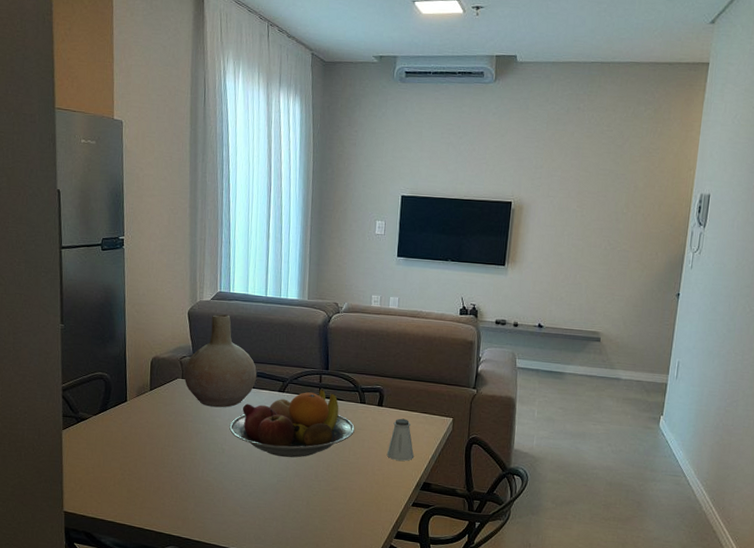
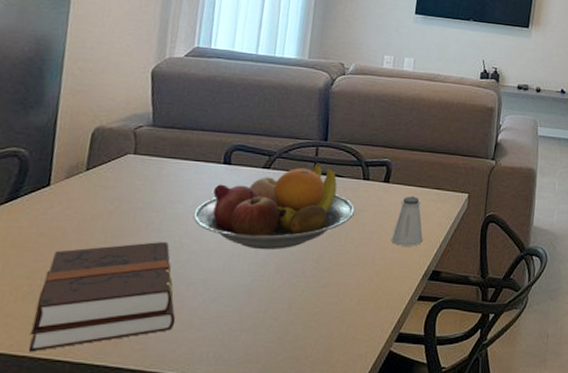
hardback book: none [127,447,224,522] -> present [29,241,176,352]
vase: present [184,314,257,408] -> none [136,73,237,190]

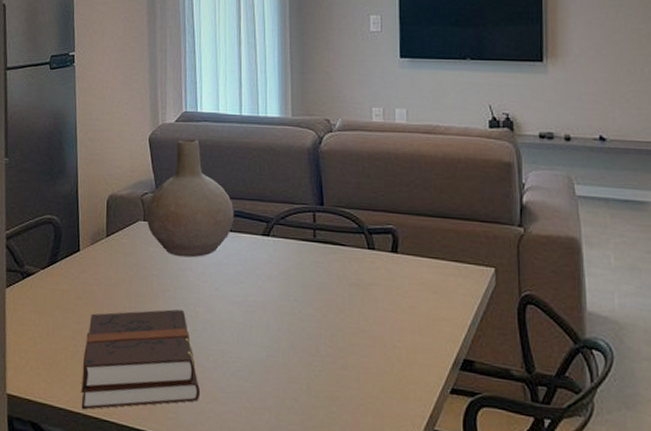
vase: none [136,73,237,190] -> present [146,139,235,258]
fruit bowl: present [193,162,355,249] -> none [203,229,363,324]
saltshaker: present [391,196,423,246] -> none [409,269,447,329]

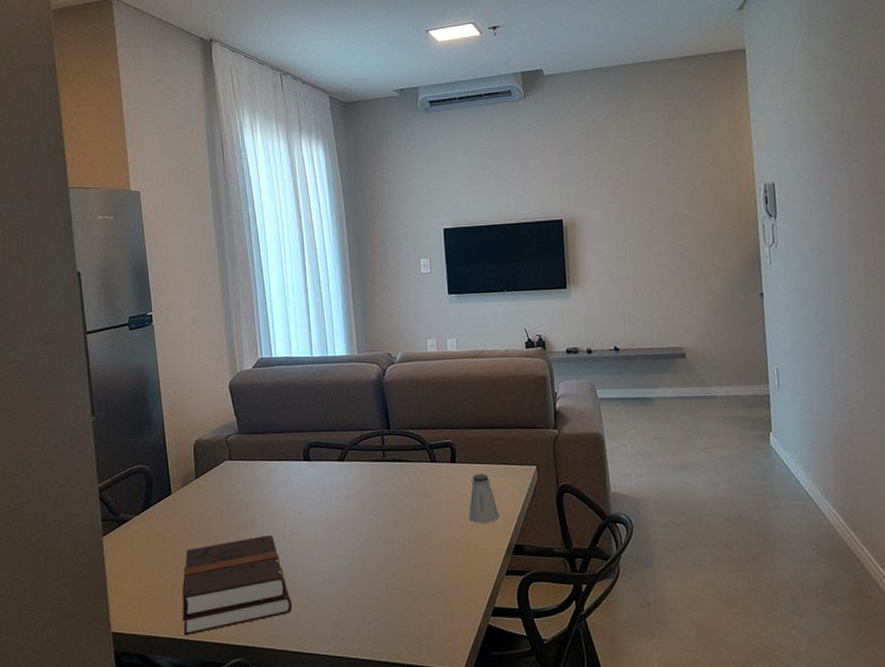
vase: present [146,139,235,258] -> none [231,382,313,489]
saltshaker: none [409,269,447,329] -> present [468,473,500,523]

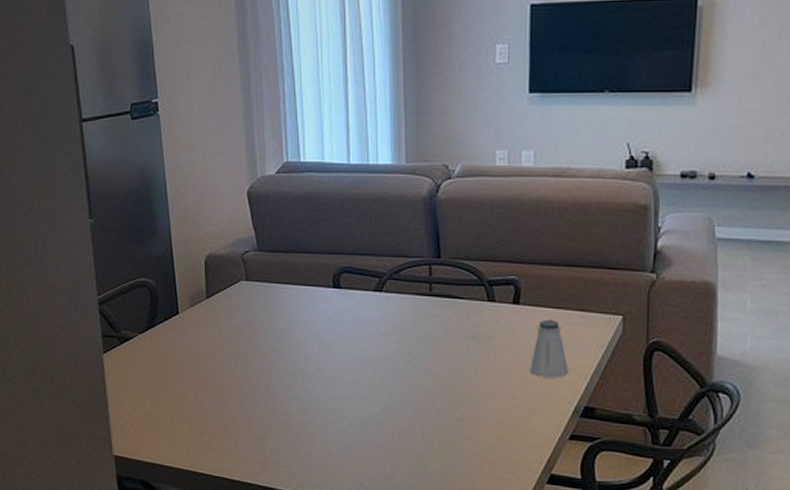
hardback book: present [182,534,293,636] -> none [189,368,313,468]

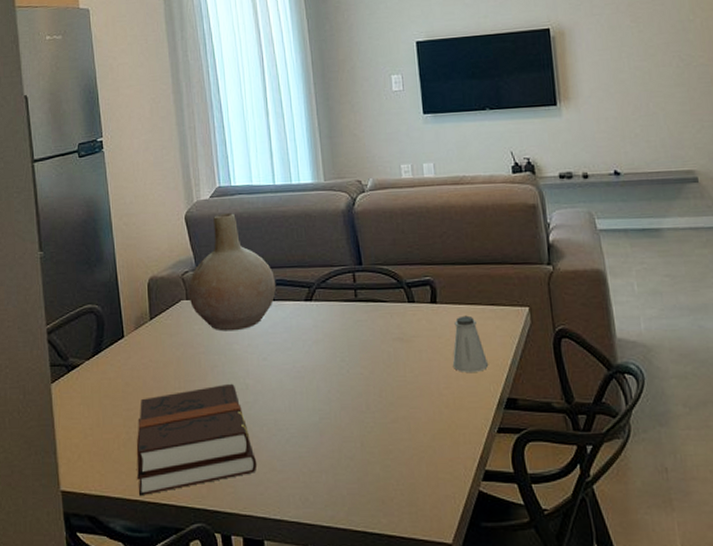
hardback book: none [189,368,313,468] -> present [136,383,257,497]
vase: none [248,192,344,317] -> present [188,213,277,332]

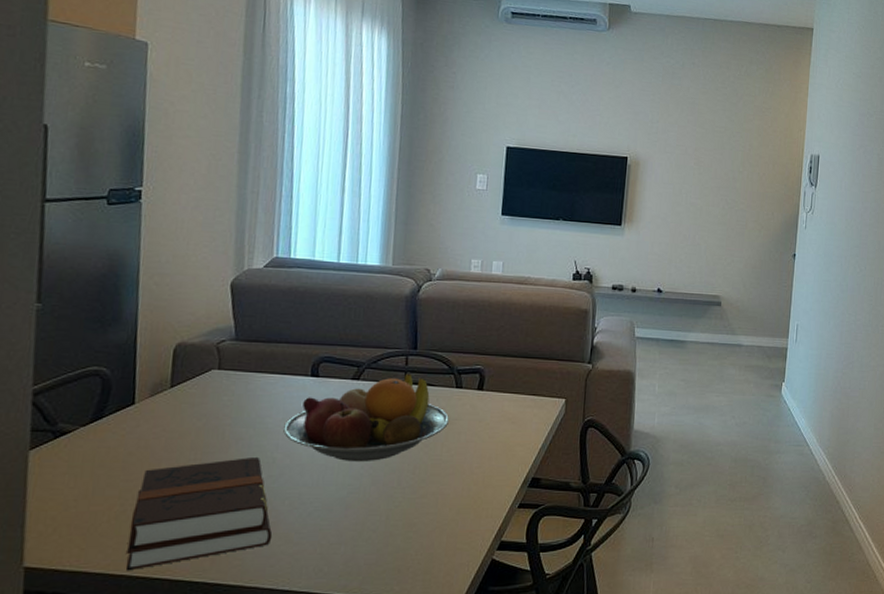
vase: present [188,213,277,332] -> none [221,285,324,405]
fruit bowl: none [251,289,407,385] -> present [283,372,449,461]
saltshaker: present [452,315,489,372] -> none [487,403,521,454]

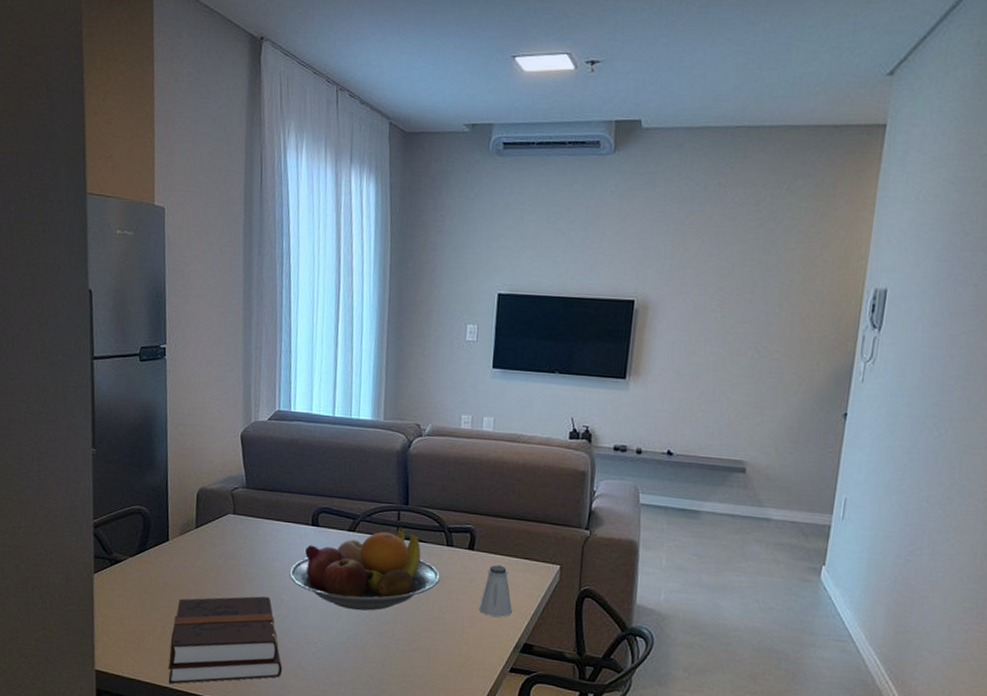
saltshaker: none [487,403,521,454] -> present [478,565,513,617]

